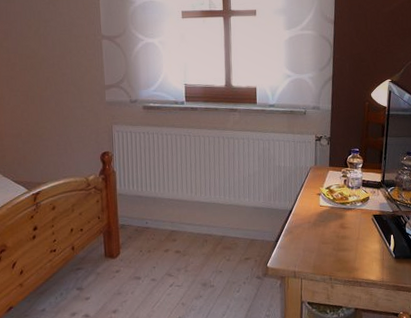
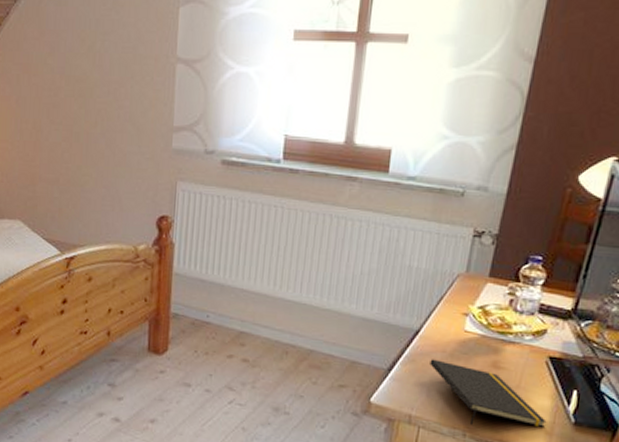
notepad: none [302,228,379,271] -> present [430,359,547,427]

